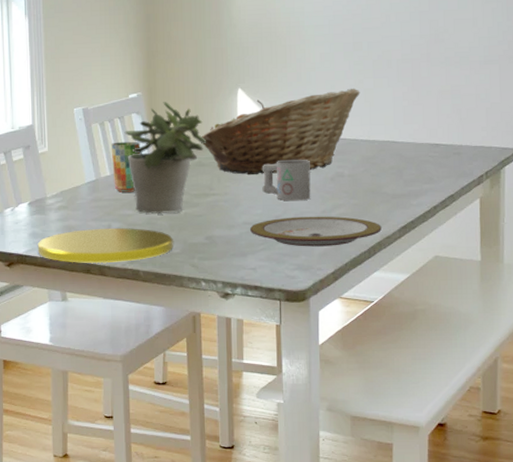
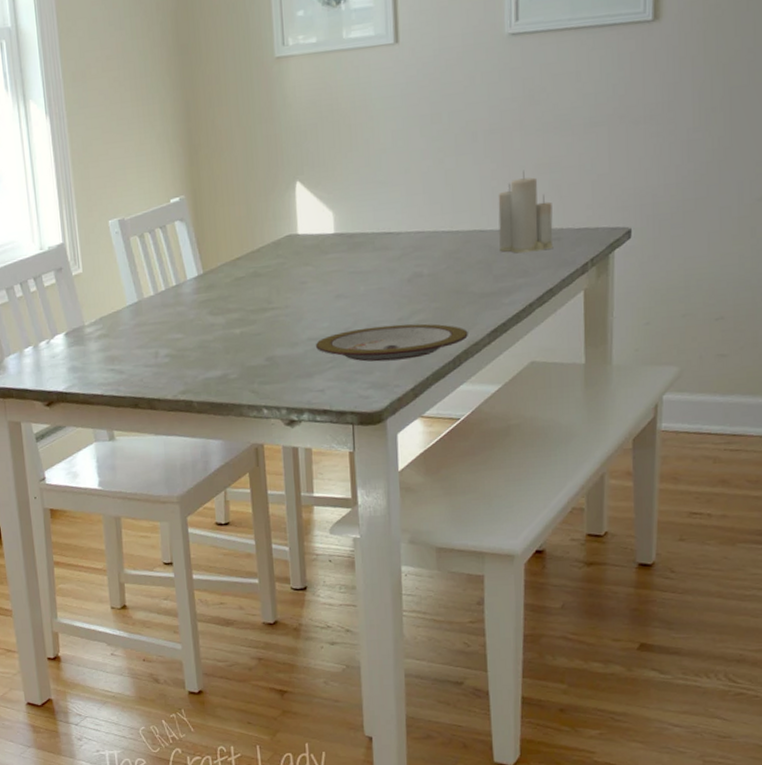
plate: present [37,228,173,263] -> none [78,353,230,397]
cup: present [111,141,141,192] -> none [153,253,187,314]
potted plant: present [124,102,207,215] -> none [167,204,262,336]
fruit basket: present [201,88,360,176] -> none [255,169,441,284]
mug: present [262,159,311,201] -> none [327,259,385,310]
candle: none [408,94,454,163] -> present [498,170,554,254]

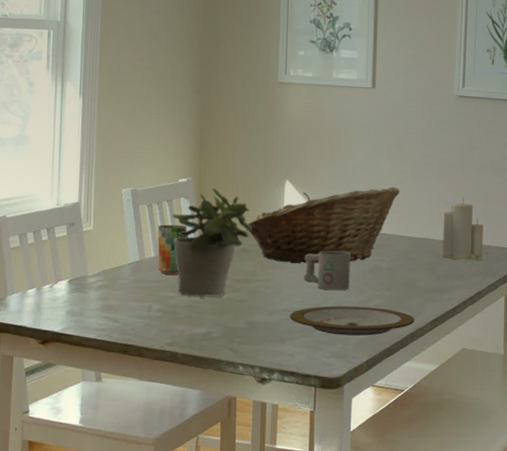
cup: none [153,253,187,314] -> present [157,224,187,275]
potted plant: none [167,204,262,336] -> present [172,188,253,298]
fruit basket: none [255,169,441,284] -> present [247,186,400,264]
mug: none [327,259,385,310] -> present [304,250,351,291]

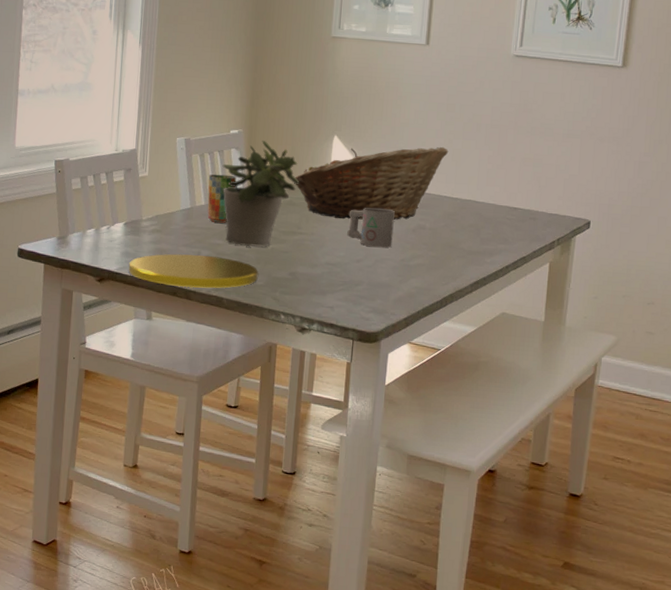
plate: none [74,309,214,344] -> present [128,254,258,288]
plate: present [289,306,414,336] -> none [331,262,455,294]
candle: present [443,197,483,261] -> none [488,160,532,226]

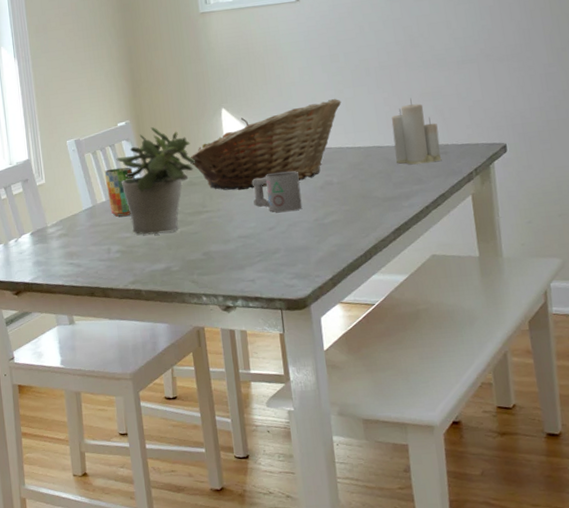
plate: present [128,254,258,288] -> none [42,249,172,287]
candle: none [488,160,532,226] -> present [391,98,442,165]

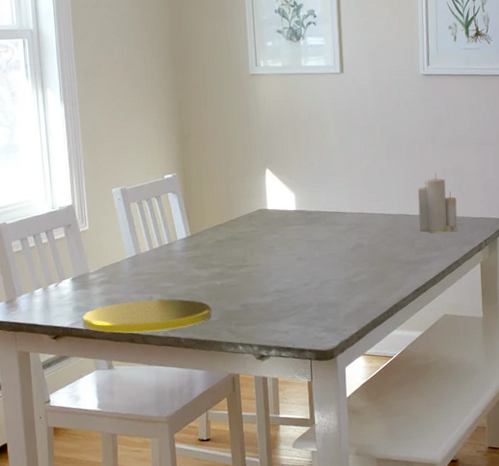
plate: none [42,249,172,287] -> present [82,299,212,333]
cup: present [104,167,133,217] -> none [149,218,178,266]
potted plant: present [116,127,196,235] -> none [161,182,239,286]
fruit basket: present [190,98,342,191] -> none [233,167,376,248]
mug: present [251,170,302,213] -> none [290,232,335,270]

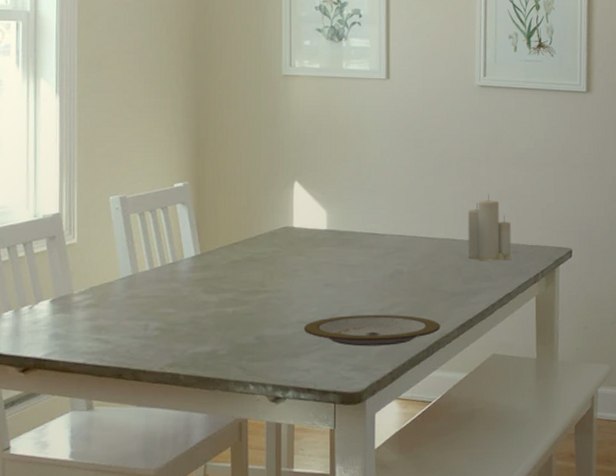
plate: present [82,299,212,333] -> none [60,328,219,367]
plate: none [281,282,398,311] -> present [303,314,440,347]

